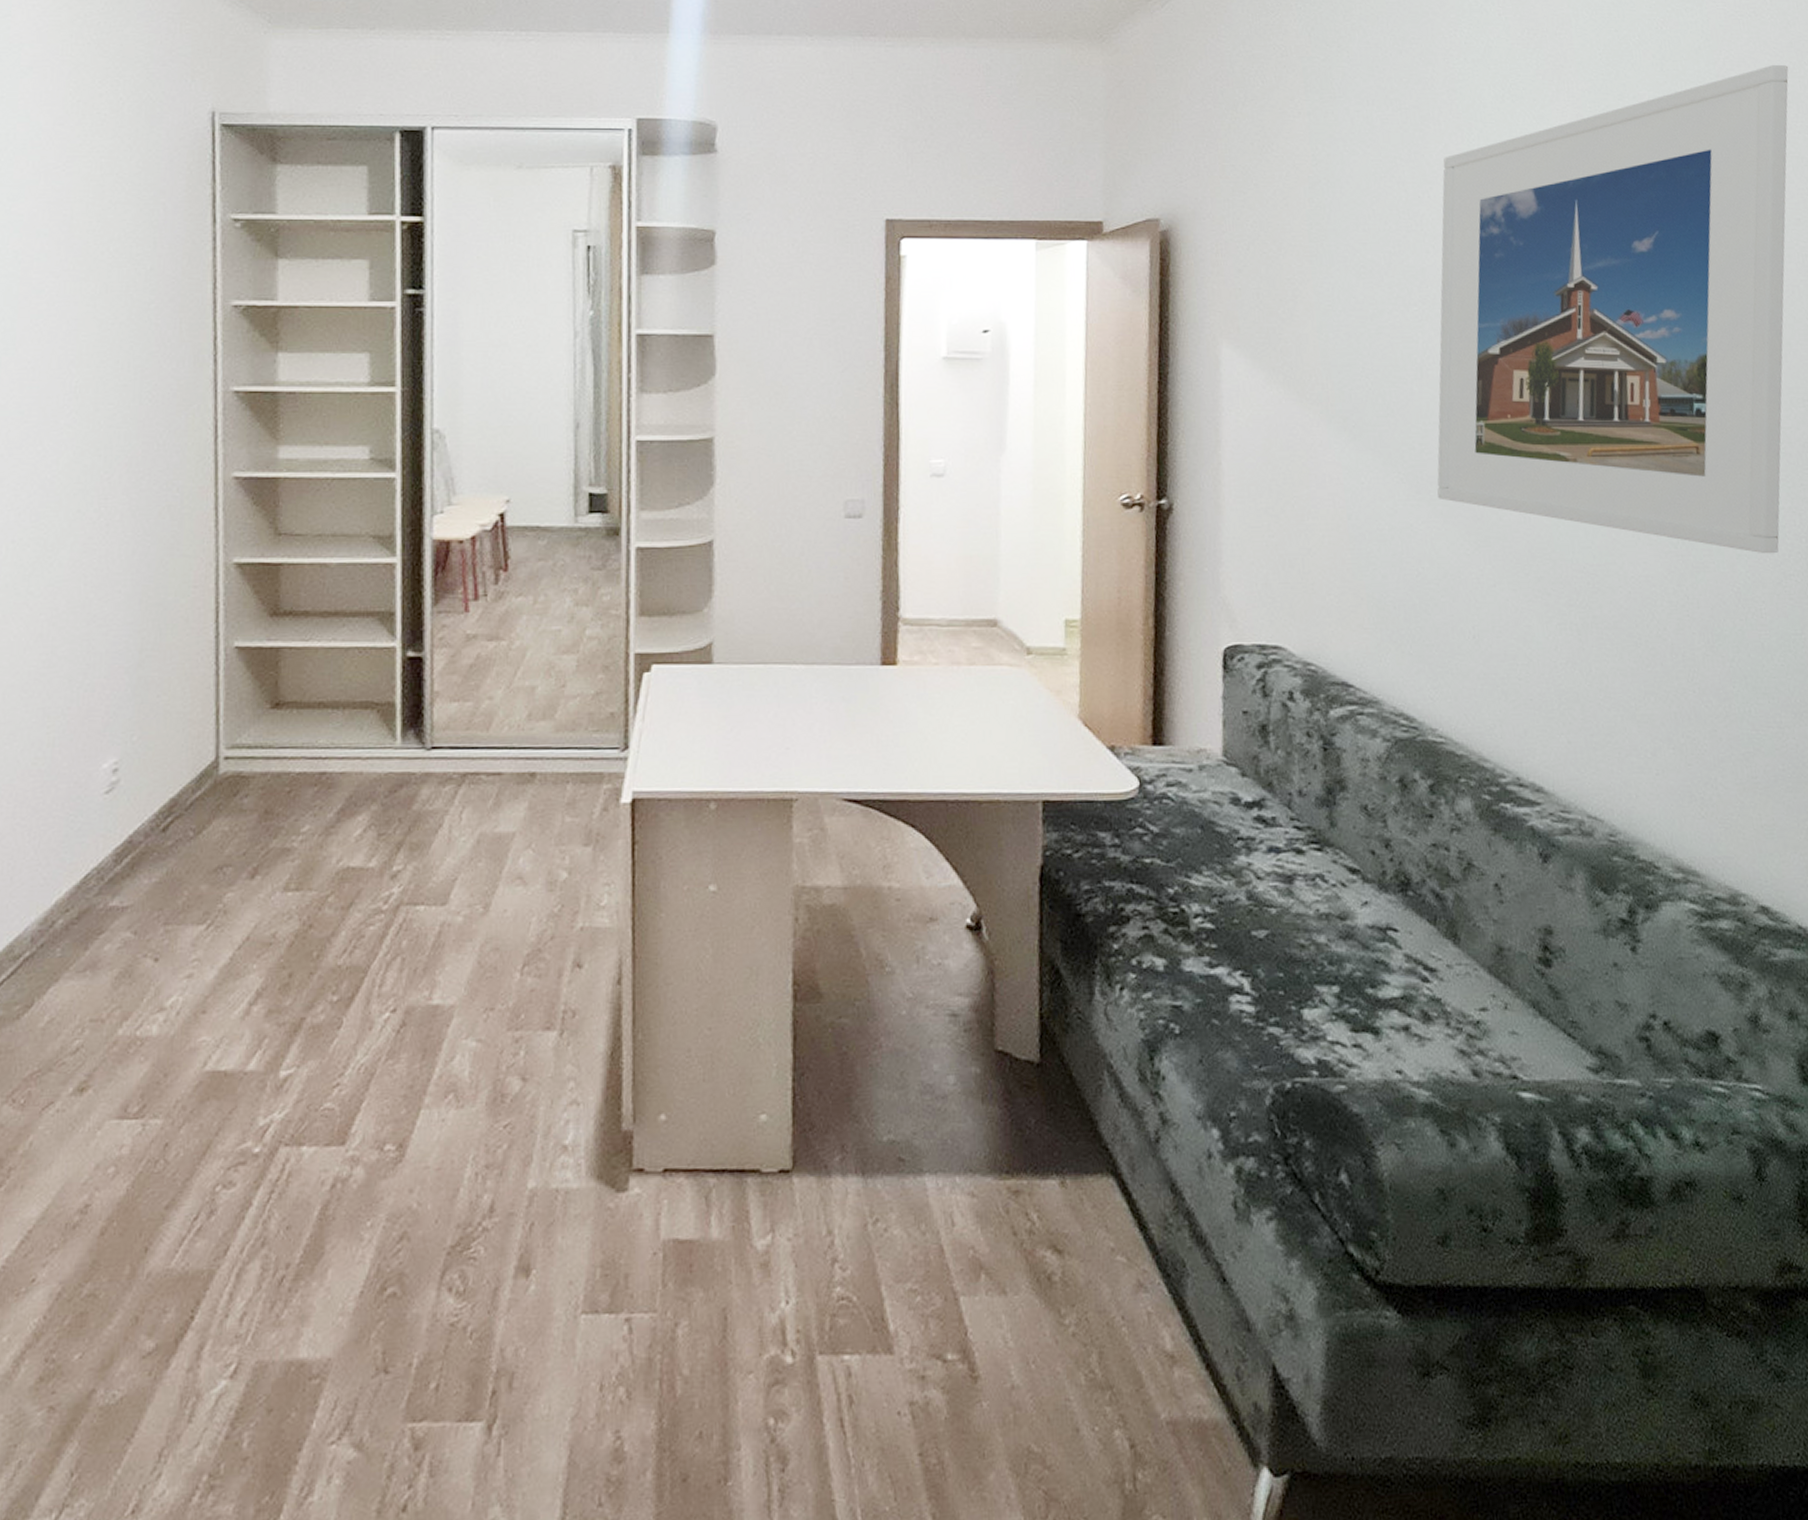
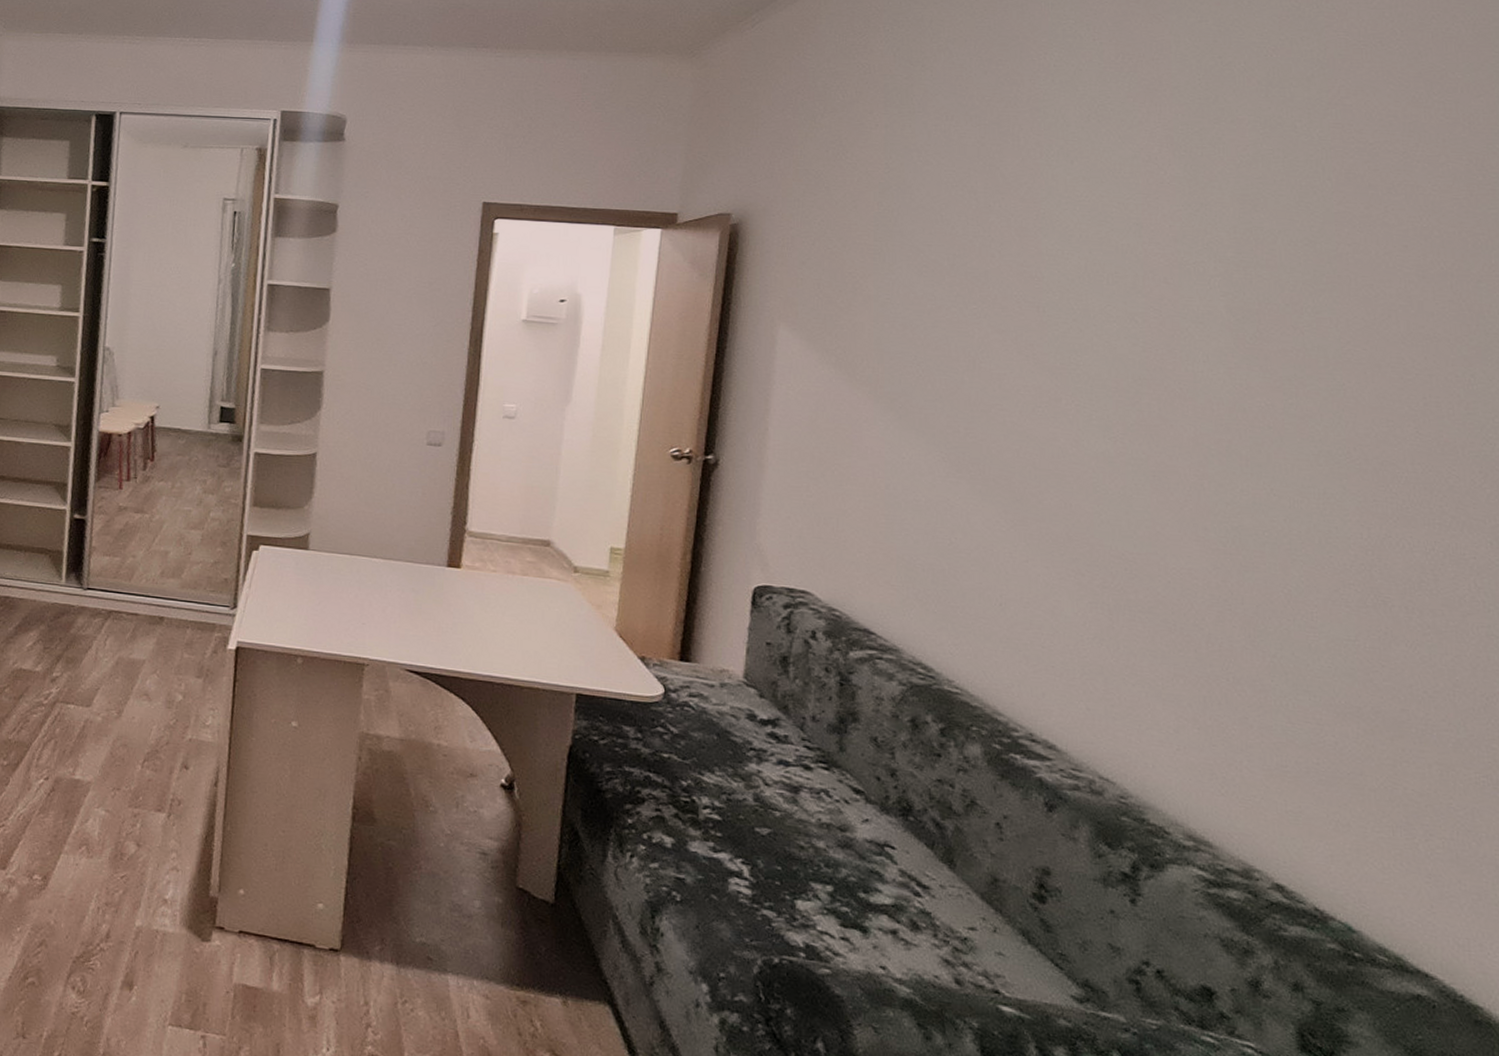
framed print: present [1437,65,1789,554] -> none [977,94,1413,563]

